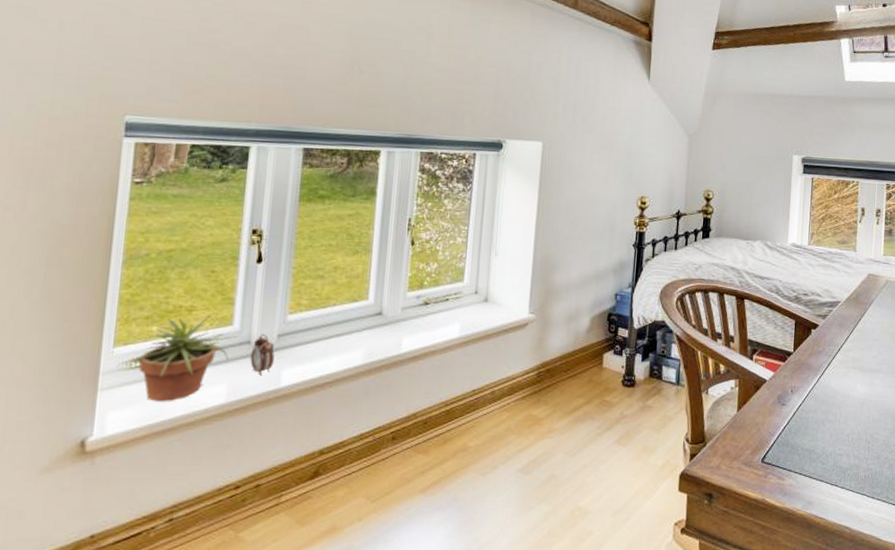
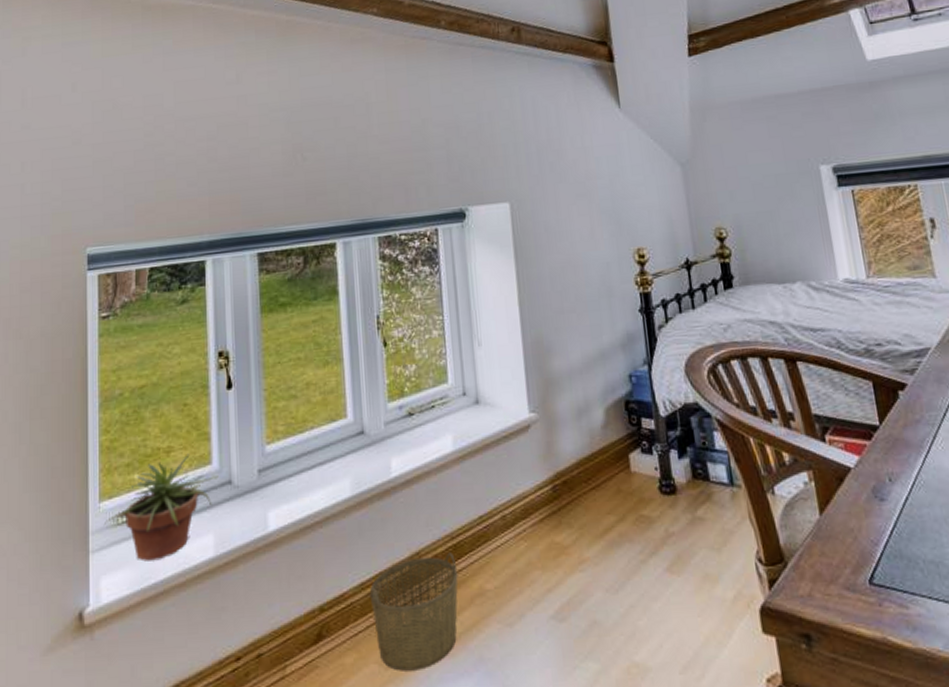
alarm clock: present [250,334,275,376] -> none [233,471,258,521]
basket: none [366,416,447,504] -> present [369,552,458,671]

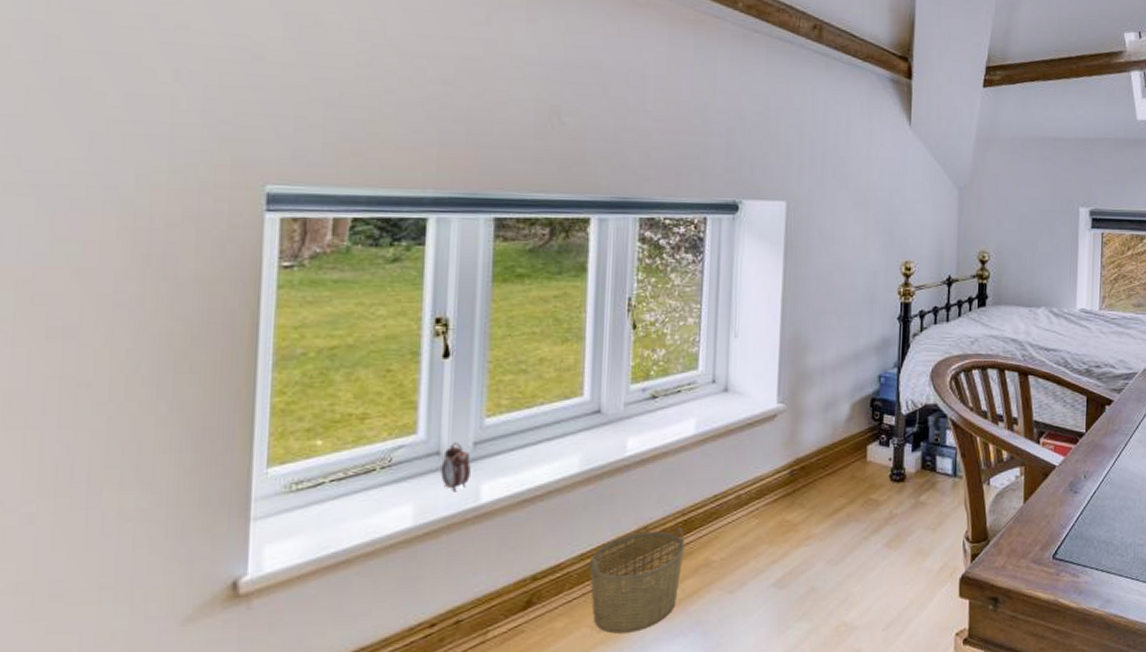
potted plant: present [105,453,219,562] -> none [273,421,424,530]
alarm clock: none [233,471,258,521] -> present [441,442,471,492]

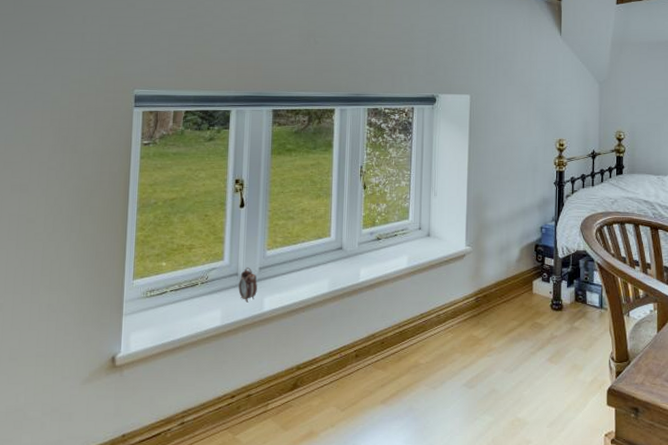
basket: present [588,527,685,634] -> none [334,336,401,413]

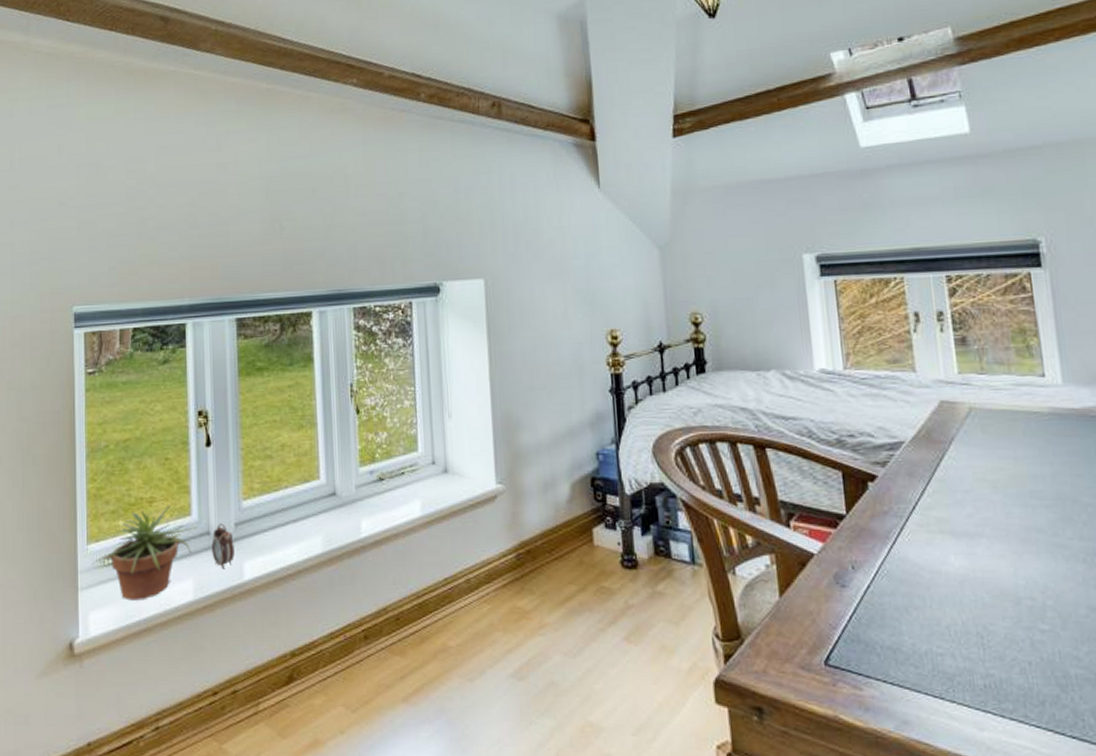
potted plant: none [136,251,228,325] -> present [92,504,198,601]

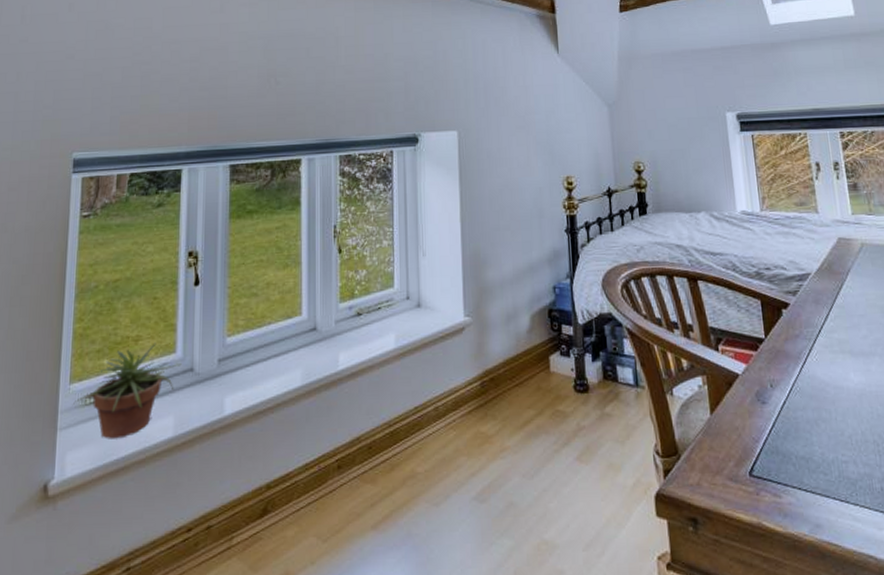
alarm clock: present [211,523,235,570] -> none [194,360,216,405]

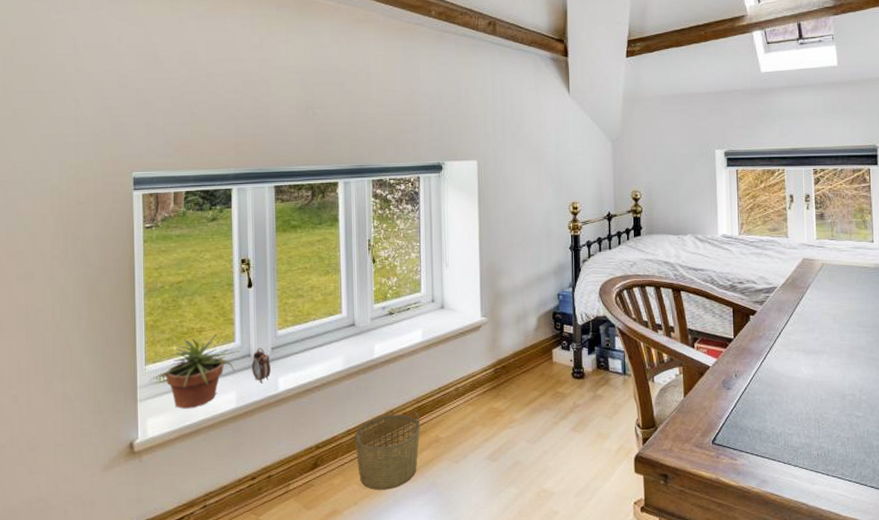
alarm clock: none [194,360,216,405] -> present [252,348,271,384]
basket: none [312,438,393,544] -> present [354,411,421,490]

